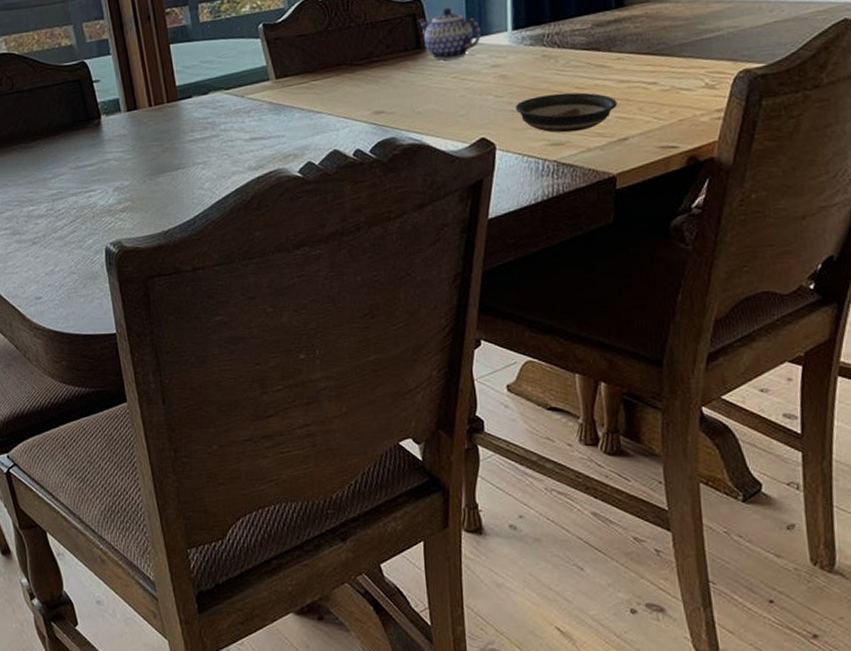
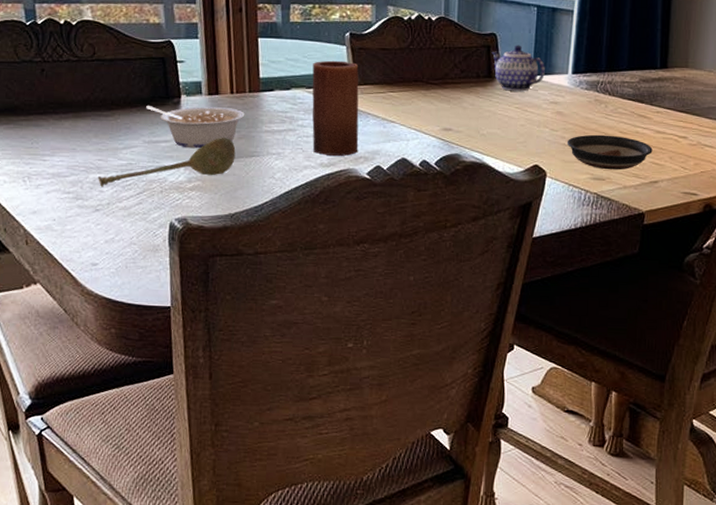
soupspoon: none [32,153,162,220] -> present [98,138,236,187]
legume: none [68,121,166,169] -> present [146,106,245,149]
candle: none [228,54,286,158] -> present [312,60,359,156]

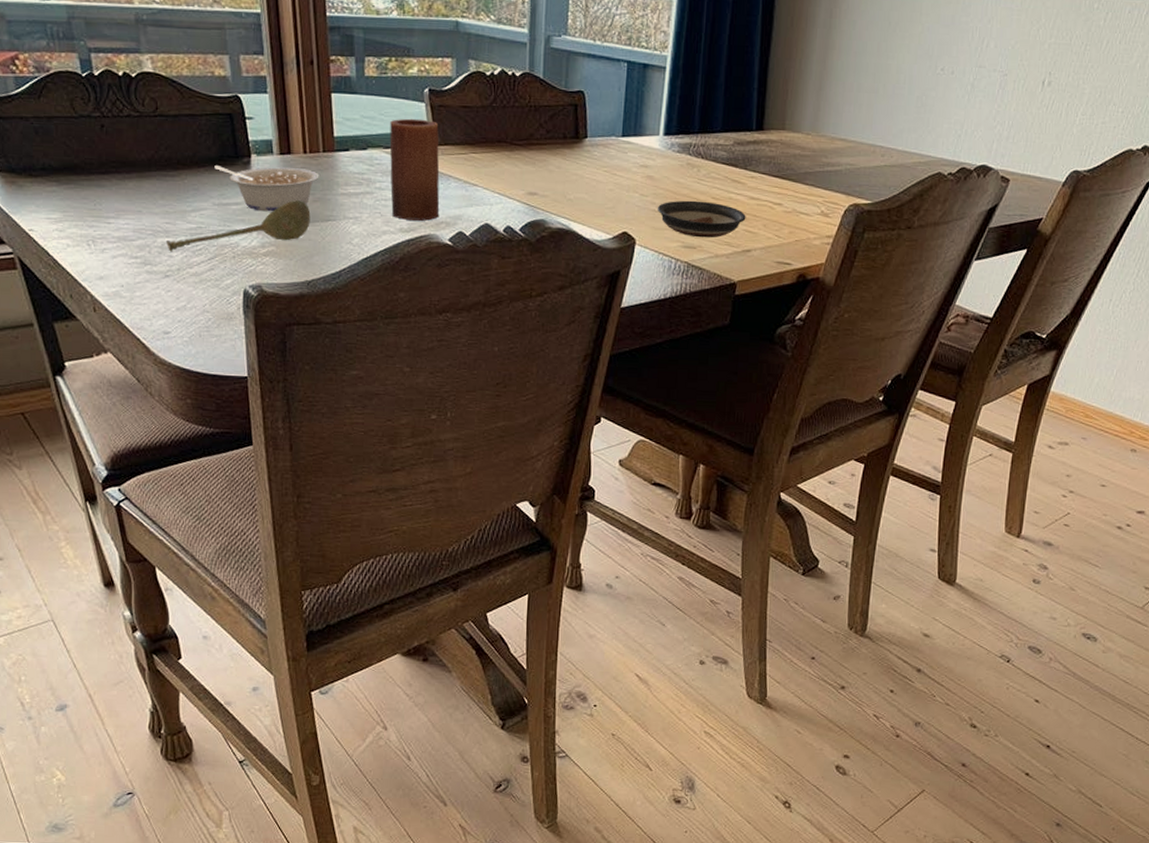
teapot: present [491,45,545,92] -> none [579,103,635,154]

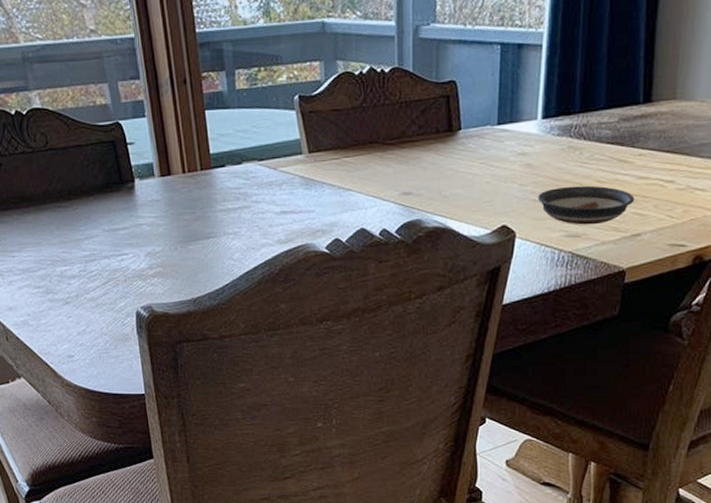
soupspoon: present [167,200,311,252] -> none [65,220,193,280]
legume: present [214,166,319,212] -> none [102,188,199,234]
candle: present [389,118,440,221] -> none [263,127,315,231]

